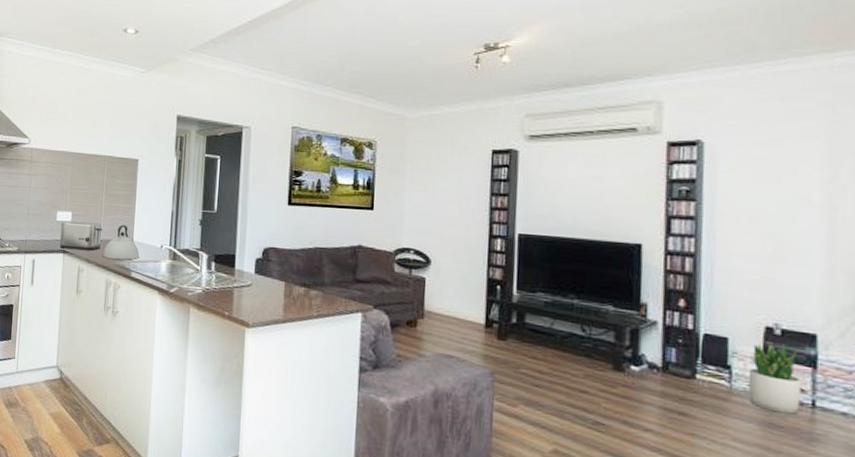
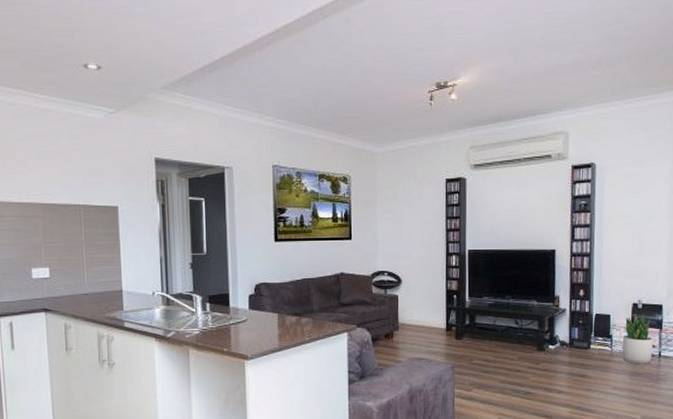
toaster: present [59,221,103,251] -> none [38,276,88,307]
kettle: present [103,224,140,260] -> none [90,275,131,312]

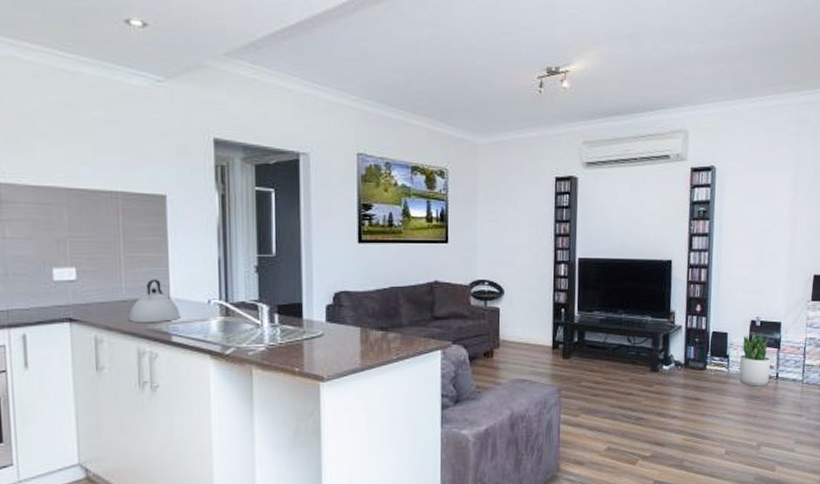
kettle: none [90,275,131,312] -> present [129,279,181,324]

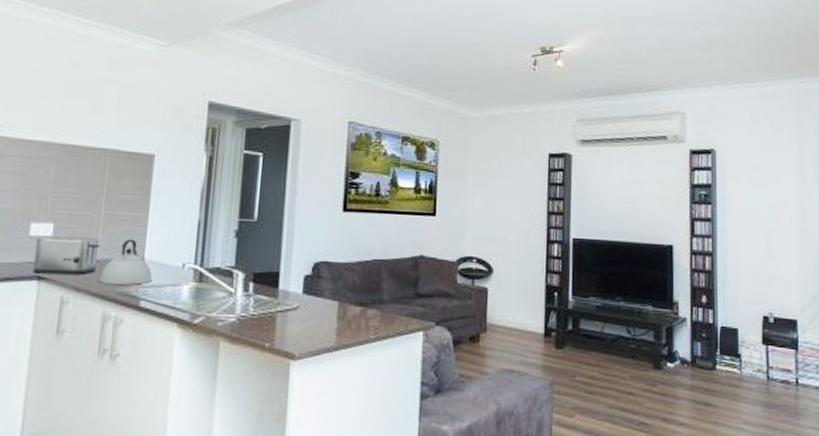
toaster: none [60,278,125,316] -> present [32,236,100,276]
planter: present [739,332,771,387] -> none [753,330,788,393]

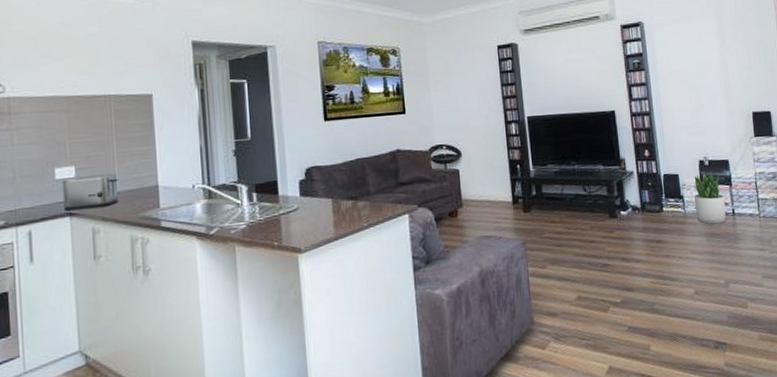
kettle: present [99,238,153,286] -> none [122,170,169,213]
planter: none [753,330,788,393] -> present [692,171,726,225]

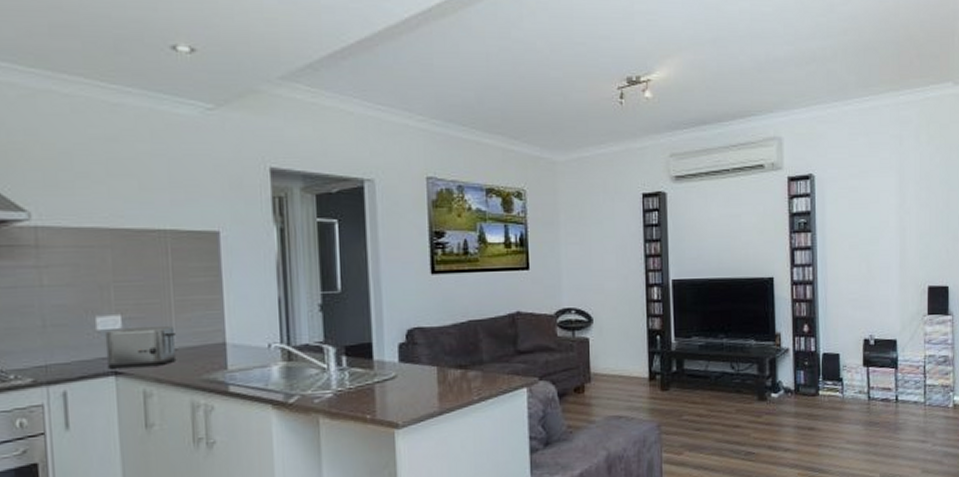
planter: present [692,171,726,225] -> none [854,351,888,412]

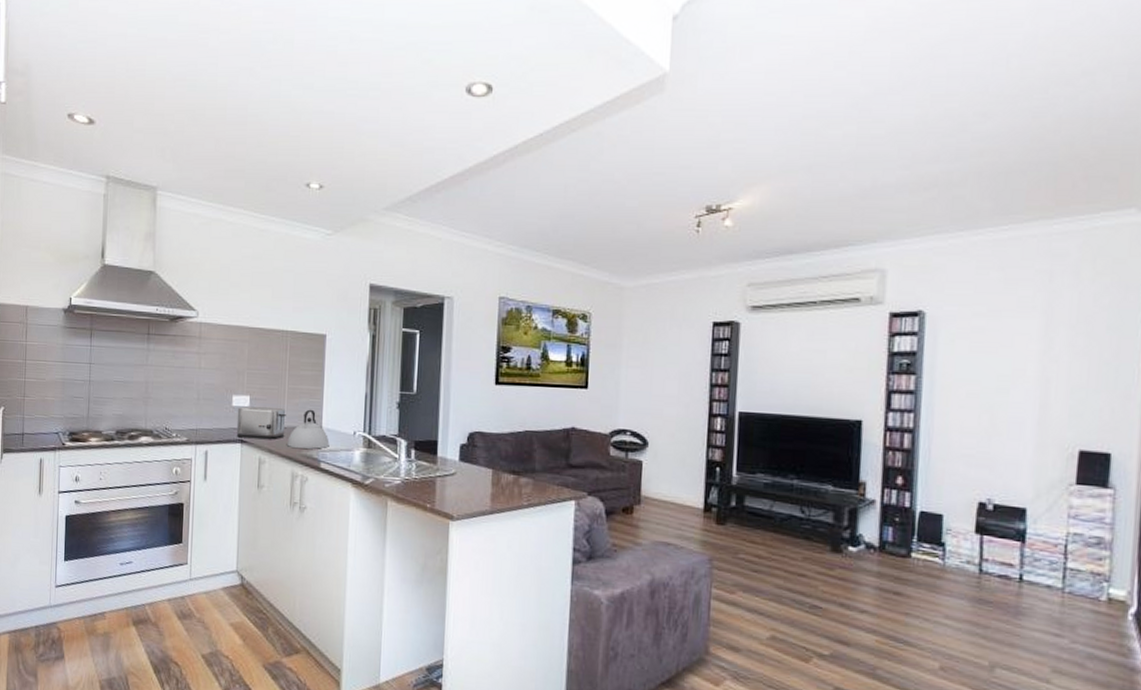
kettle: none [181,323,238,374] -> present [287,409,330,450]

